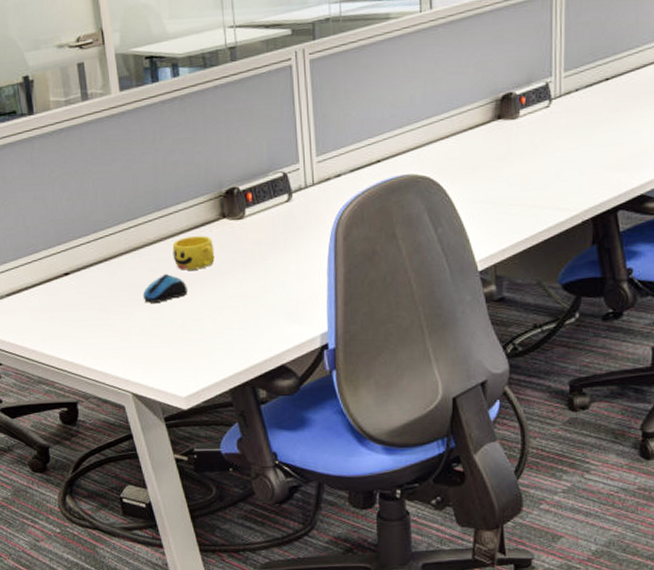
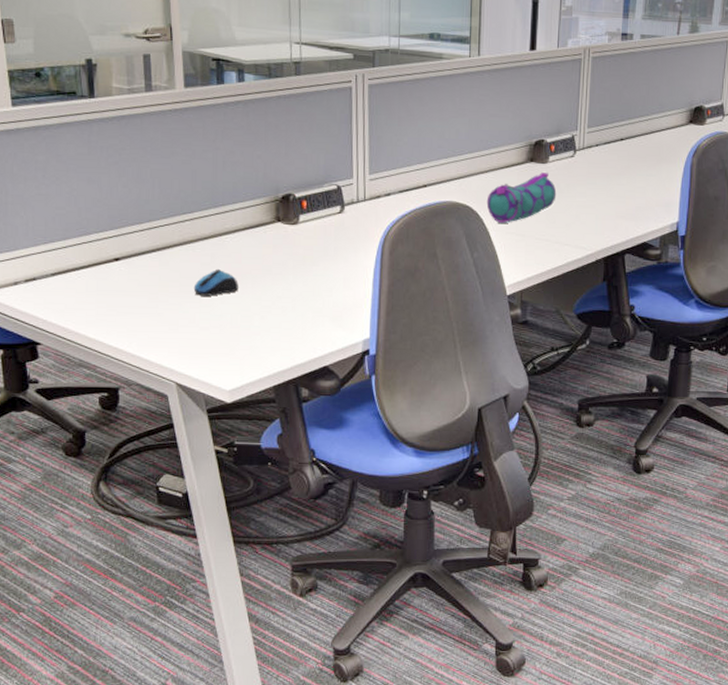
cup: present [172,236,215,270] -> none [226,236,267,268]
pencil case: none [449,129,531,193] -> present [486,173,557,224]

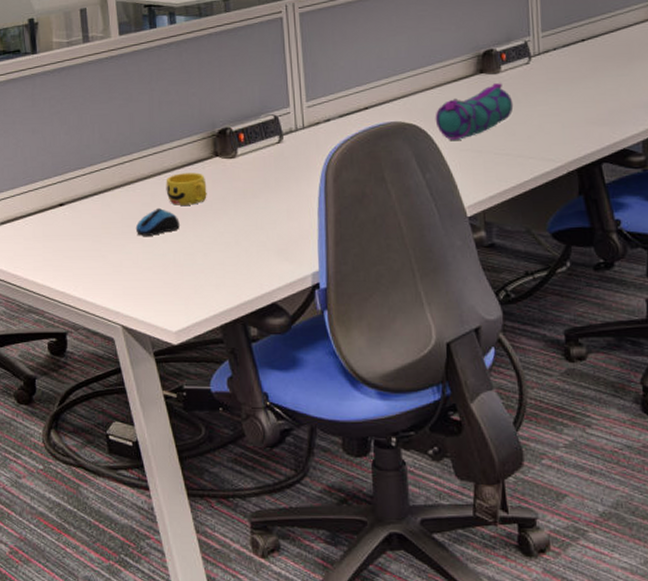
cup: none [226,236,267,268] -> present [166,173,207,205]

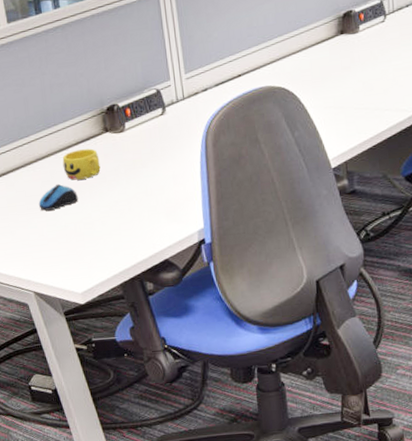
pencil case: present [435,83,514,141] -> none [301,42,371,100]

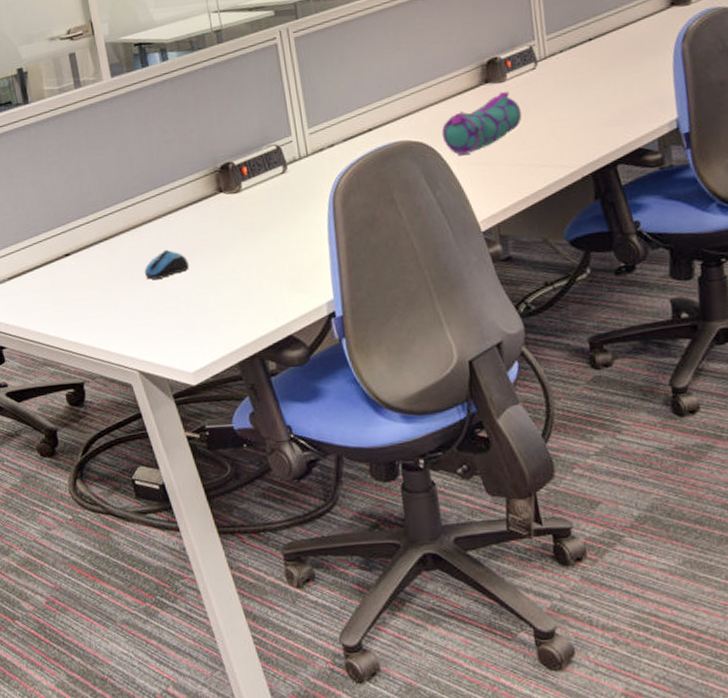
cup: present [62,148,101,180] -> none [171,210,214,246]
pencil case: none [301,42,371,100] -> present [441,91,522,156]

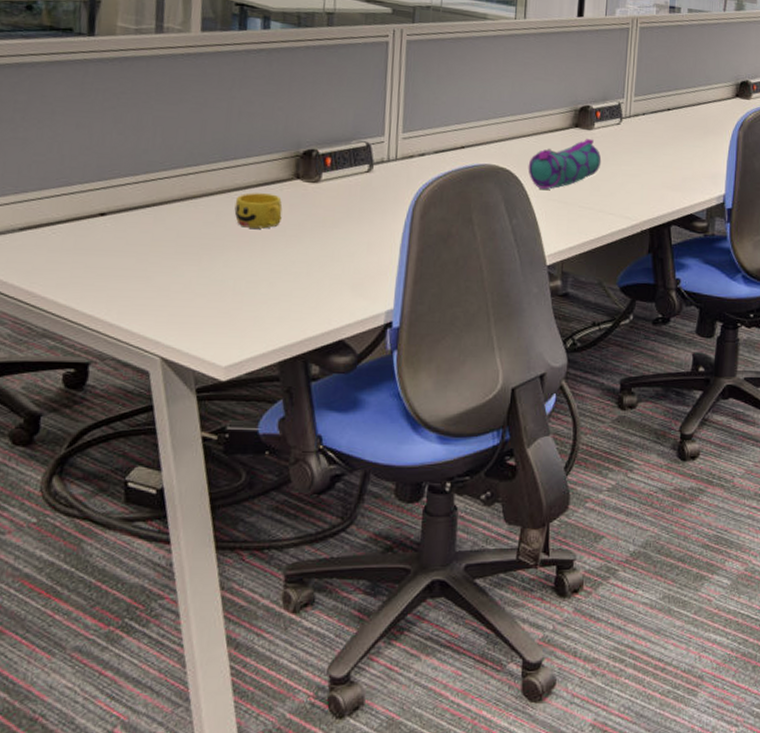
computer mouse: present [144,250,189,280] -> none [192,229,246,259]
cup: none [171,210,214,246] -> present [234,193,283,229]

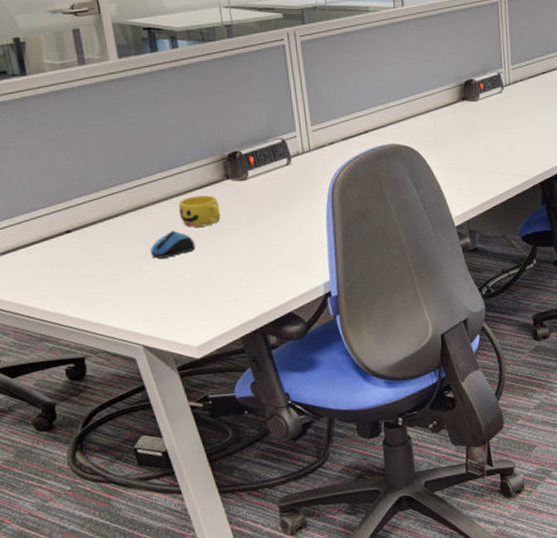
computer mouse: none [192,229,246,259] -> present [150,231,195,259]
pencil case: present [528,139,602,190] -> none [426,109,490,161]

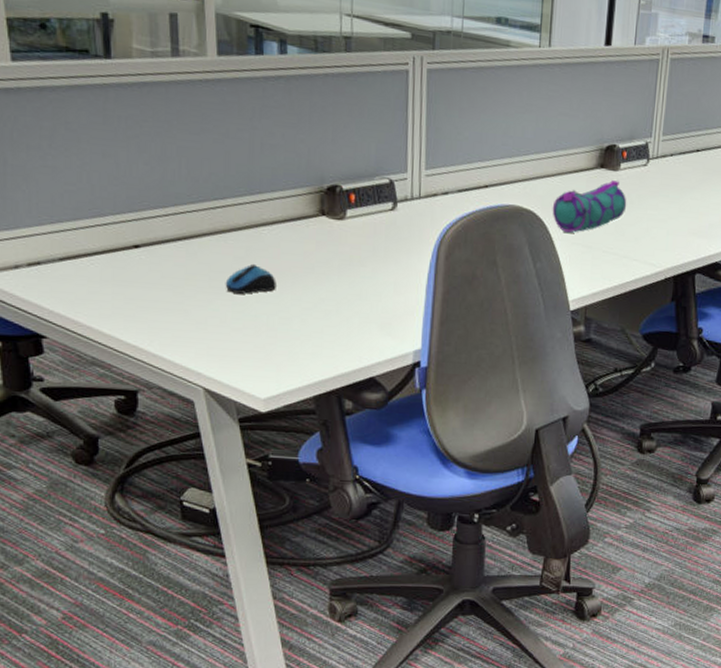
cup: present [178,195,221,227] -> none [263,228,310,266]
pencil case: none [426,109,490,161] -> present [552,180,627,234]

